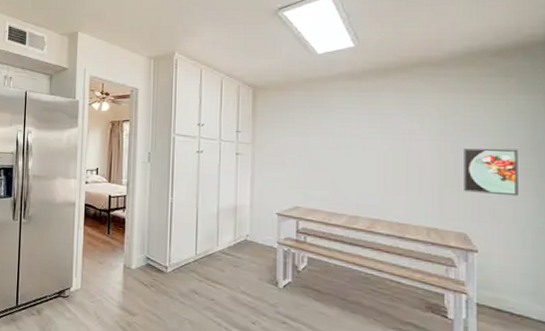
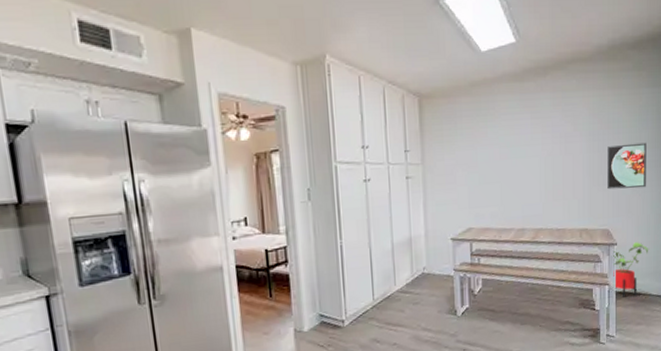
house plant: none [473,254,526,316] -> present [613,242,650,297]

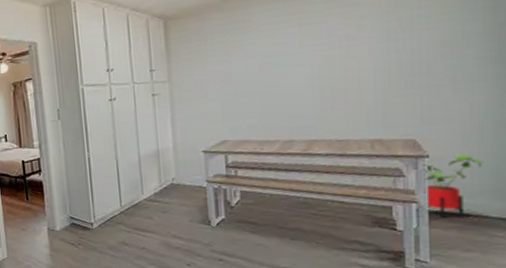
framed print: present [607,142,646,190] -> none [410,36,475,95]

